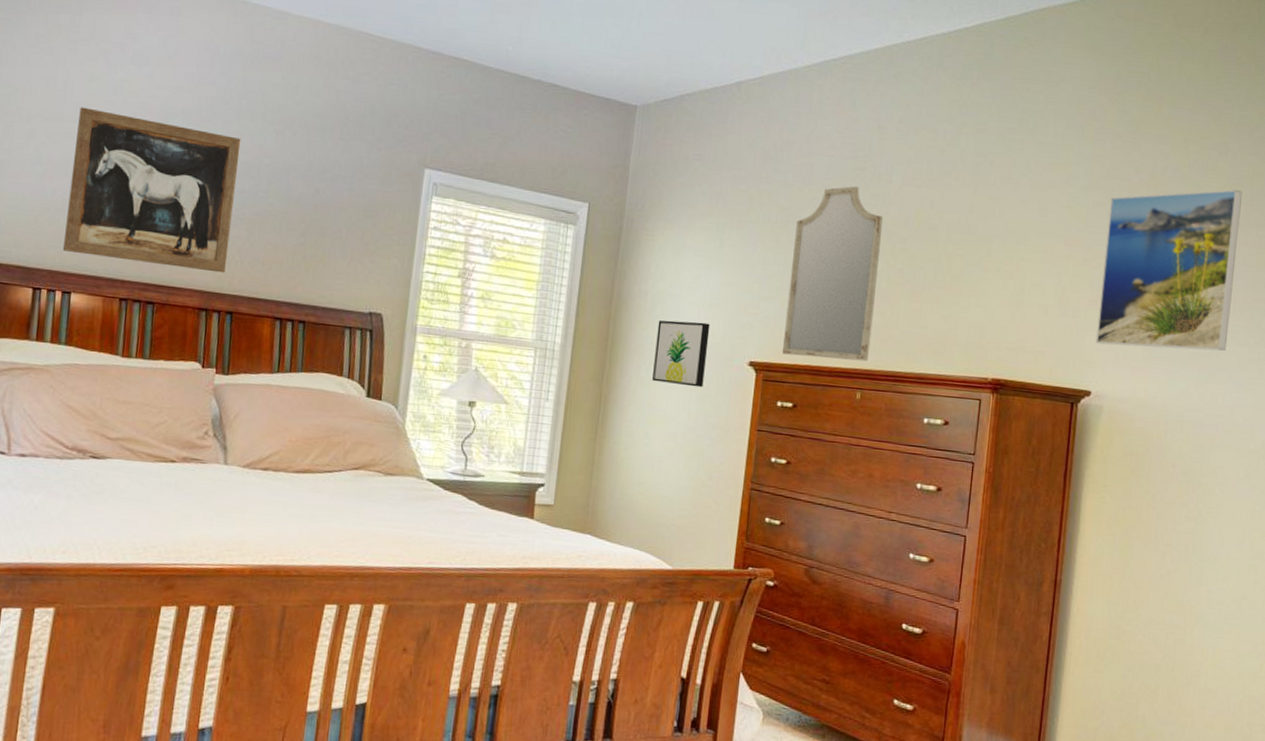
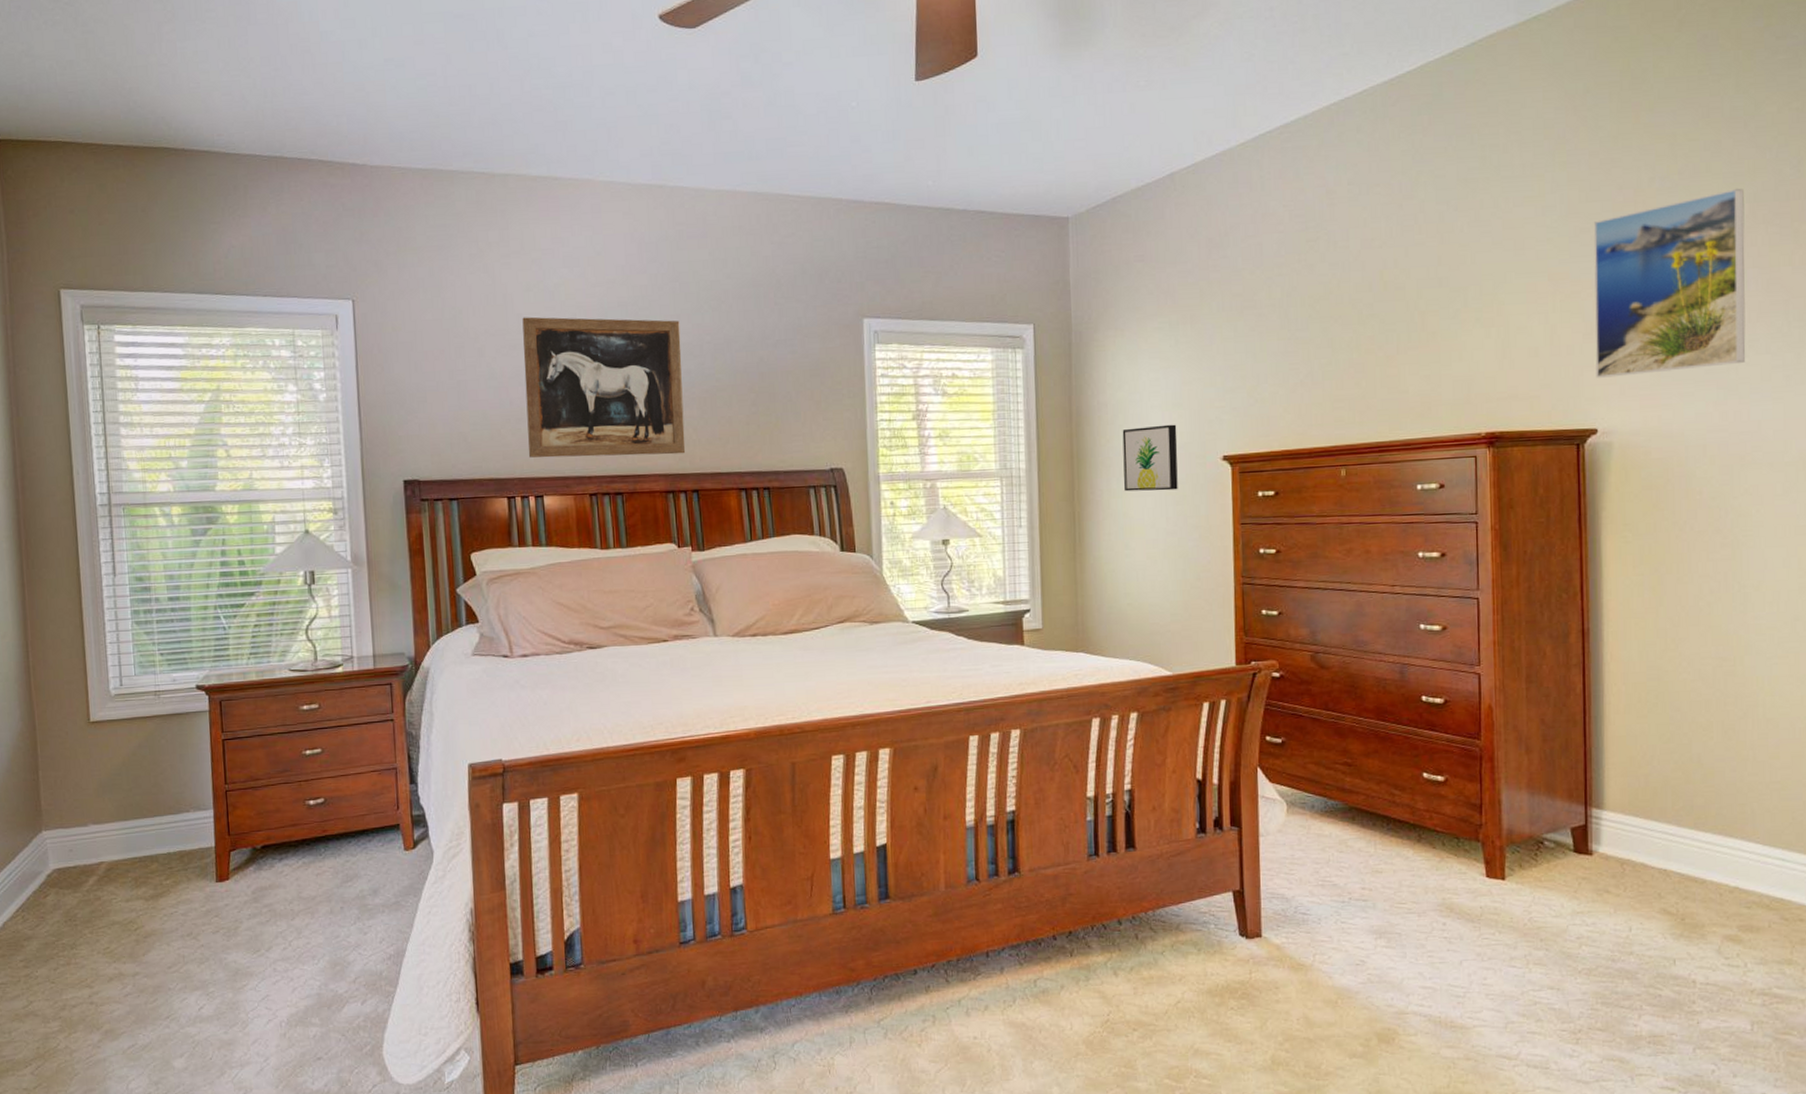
home mirror: present [783,186,884,362] -> none [1253,258,1349,443]

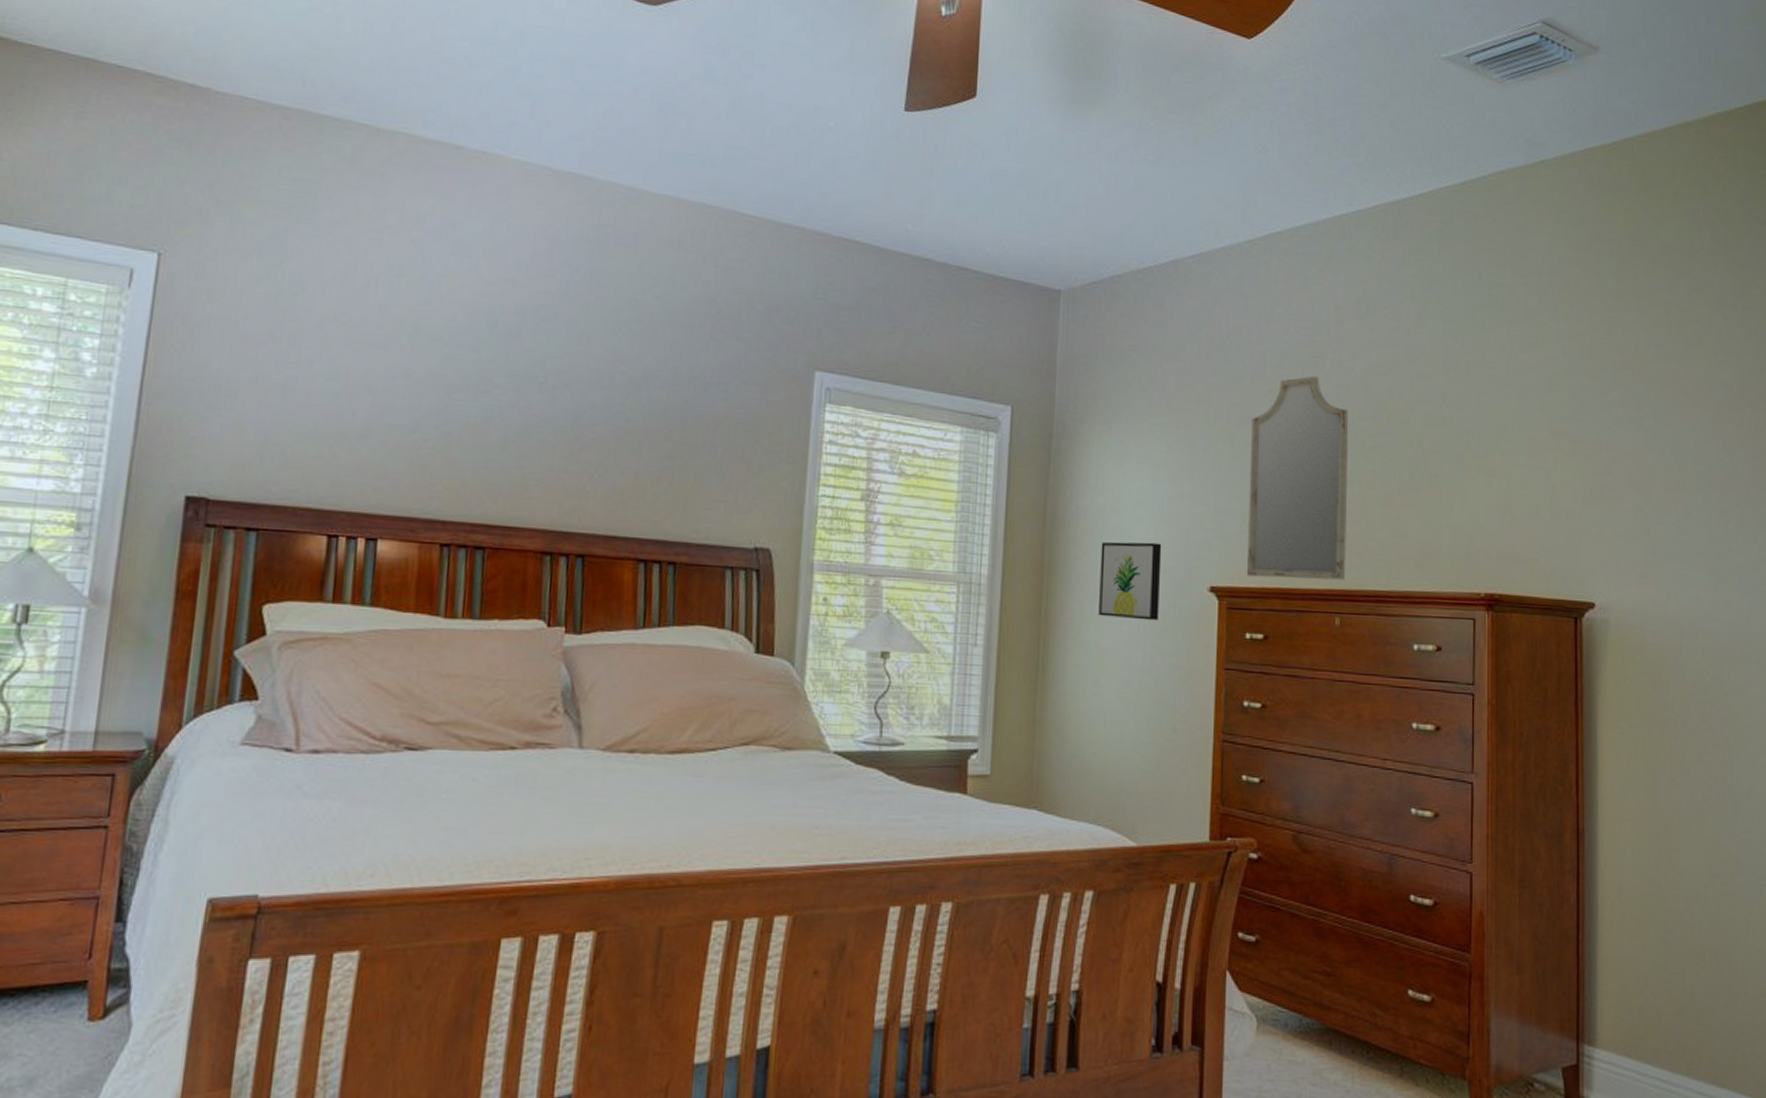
wall art: present [522,317,686,458] -> none [365,308,590,507]
home mirror: none [1253,258,1349,443] -> present [1247,376,1349,581]
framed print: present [1593,188,1746,378] -> none [1593,366,1735,550]

